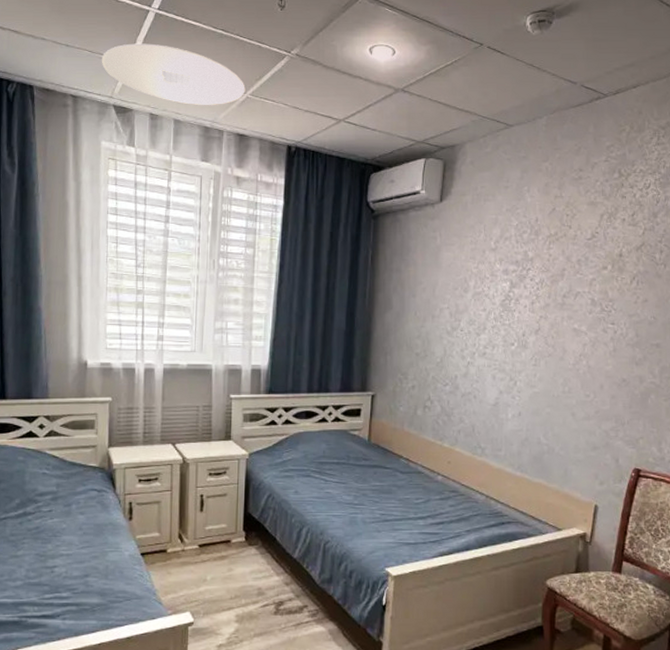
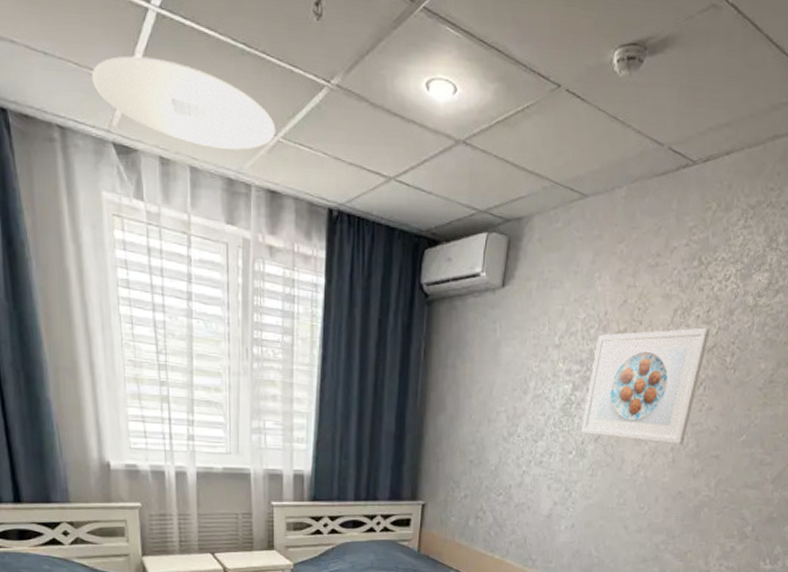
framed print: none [521,229,637,335] -> present [581,327,710,445]

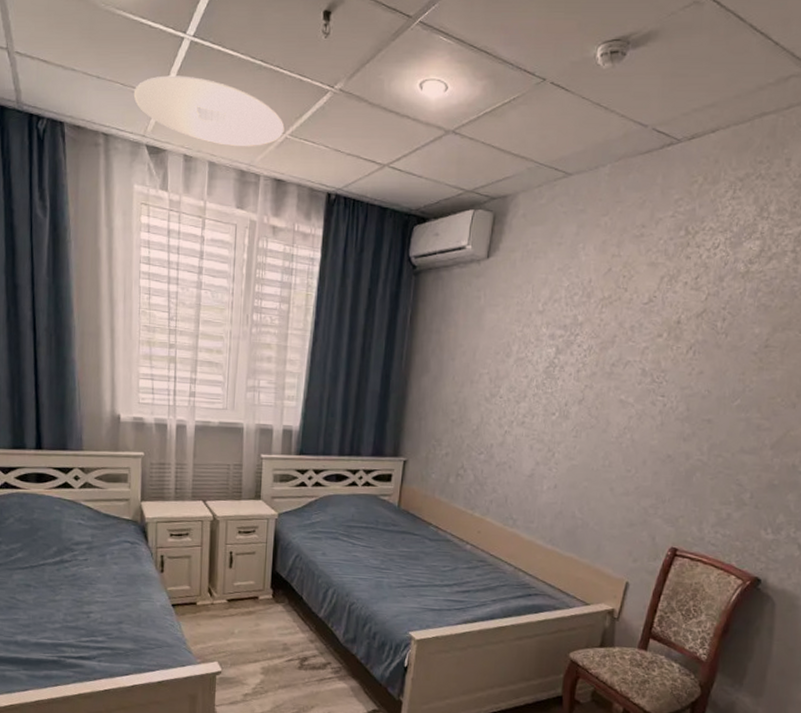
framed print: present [581,327,710,445] -> none [565,293,699,408]

